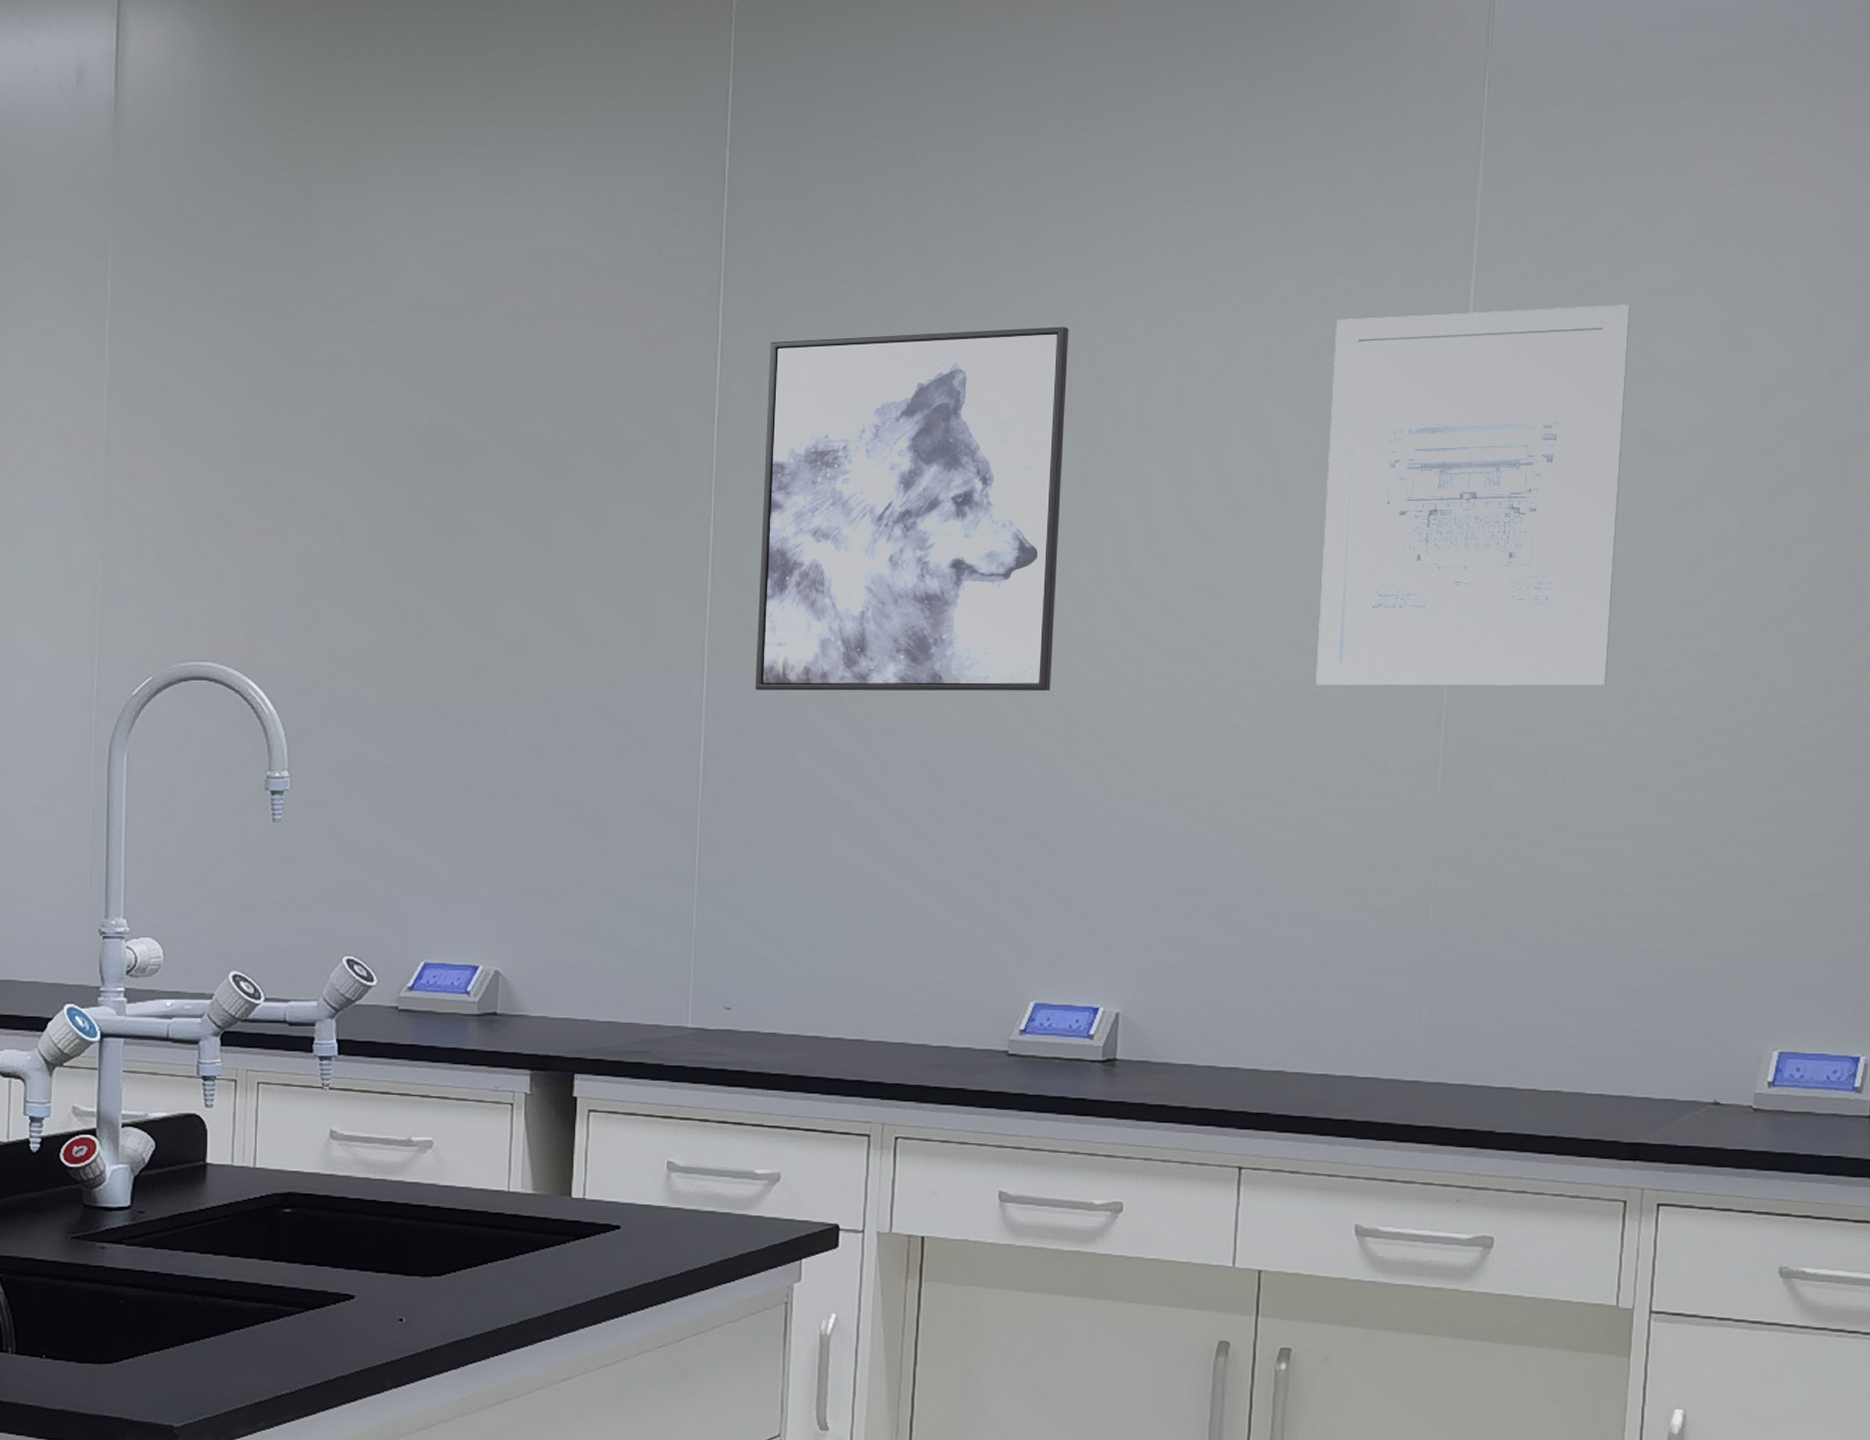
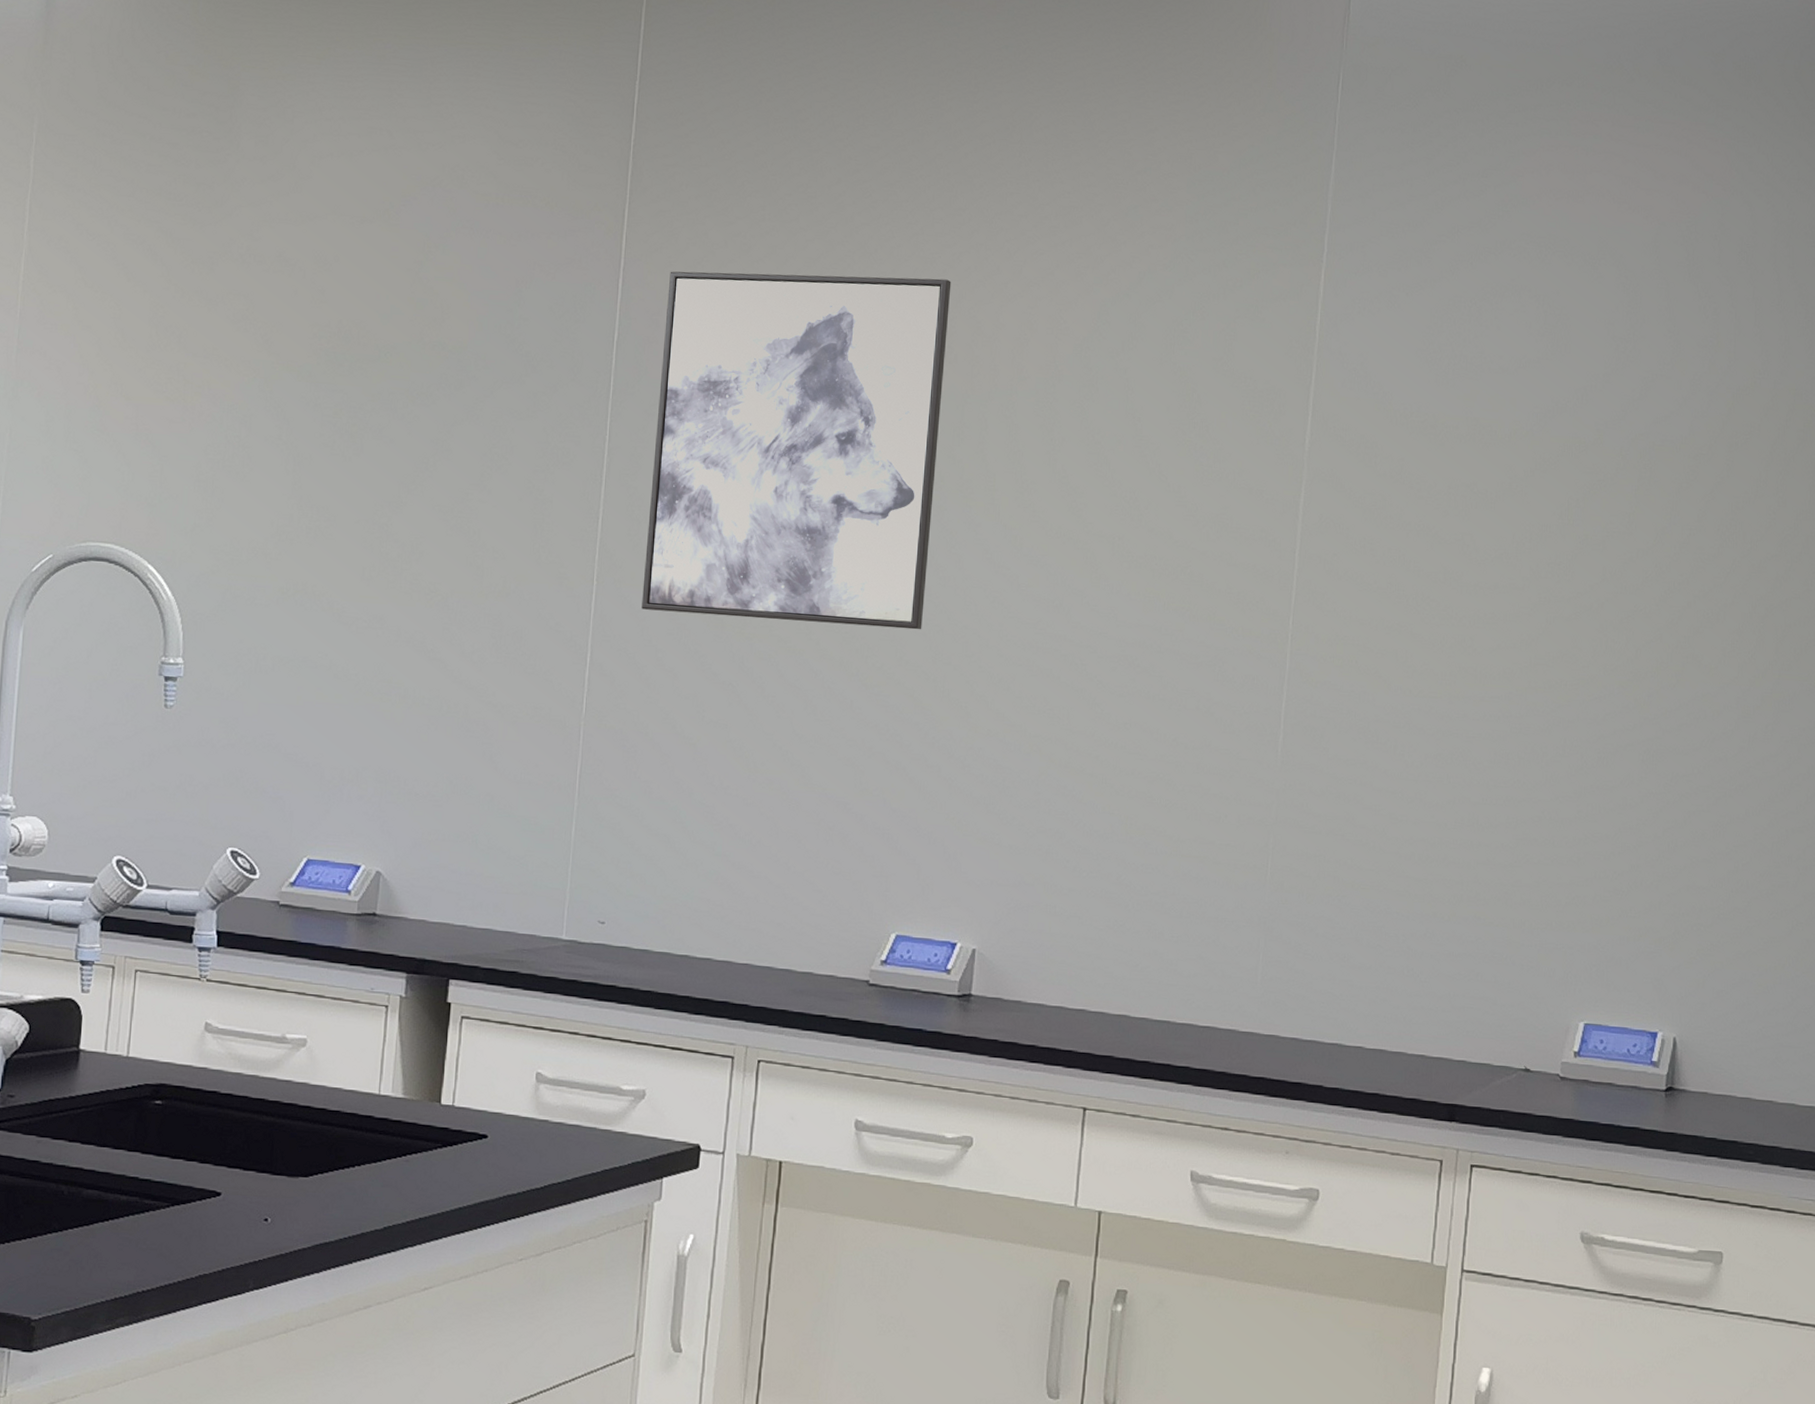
wall art: present [1316,305,1630,686] -> none [1169,293,1465,661]

